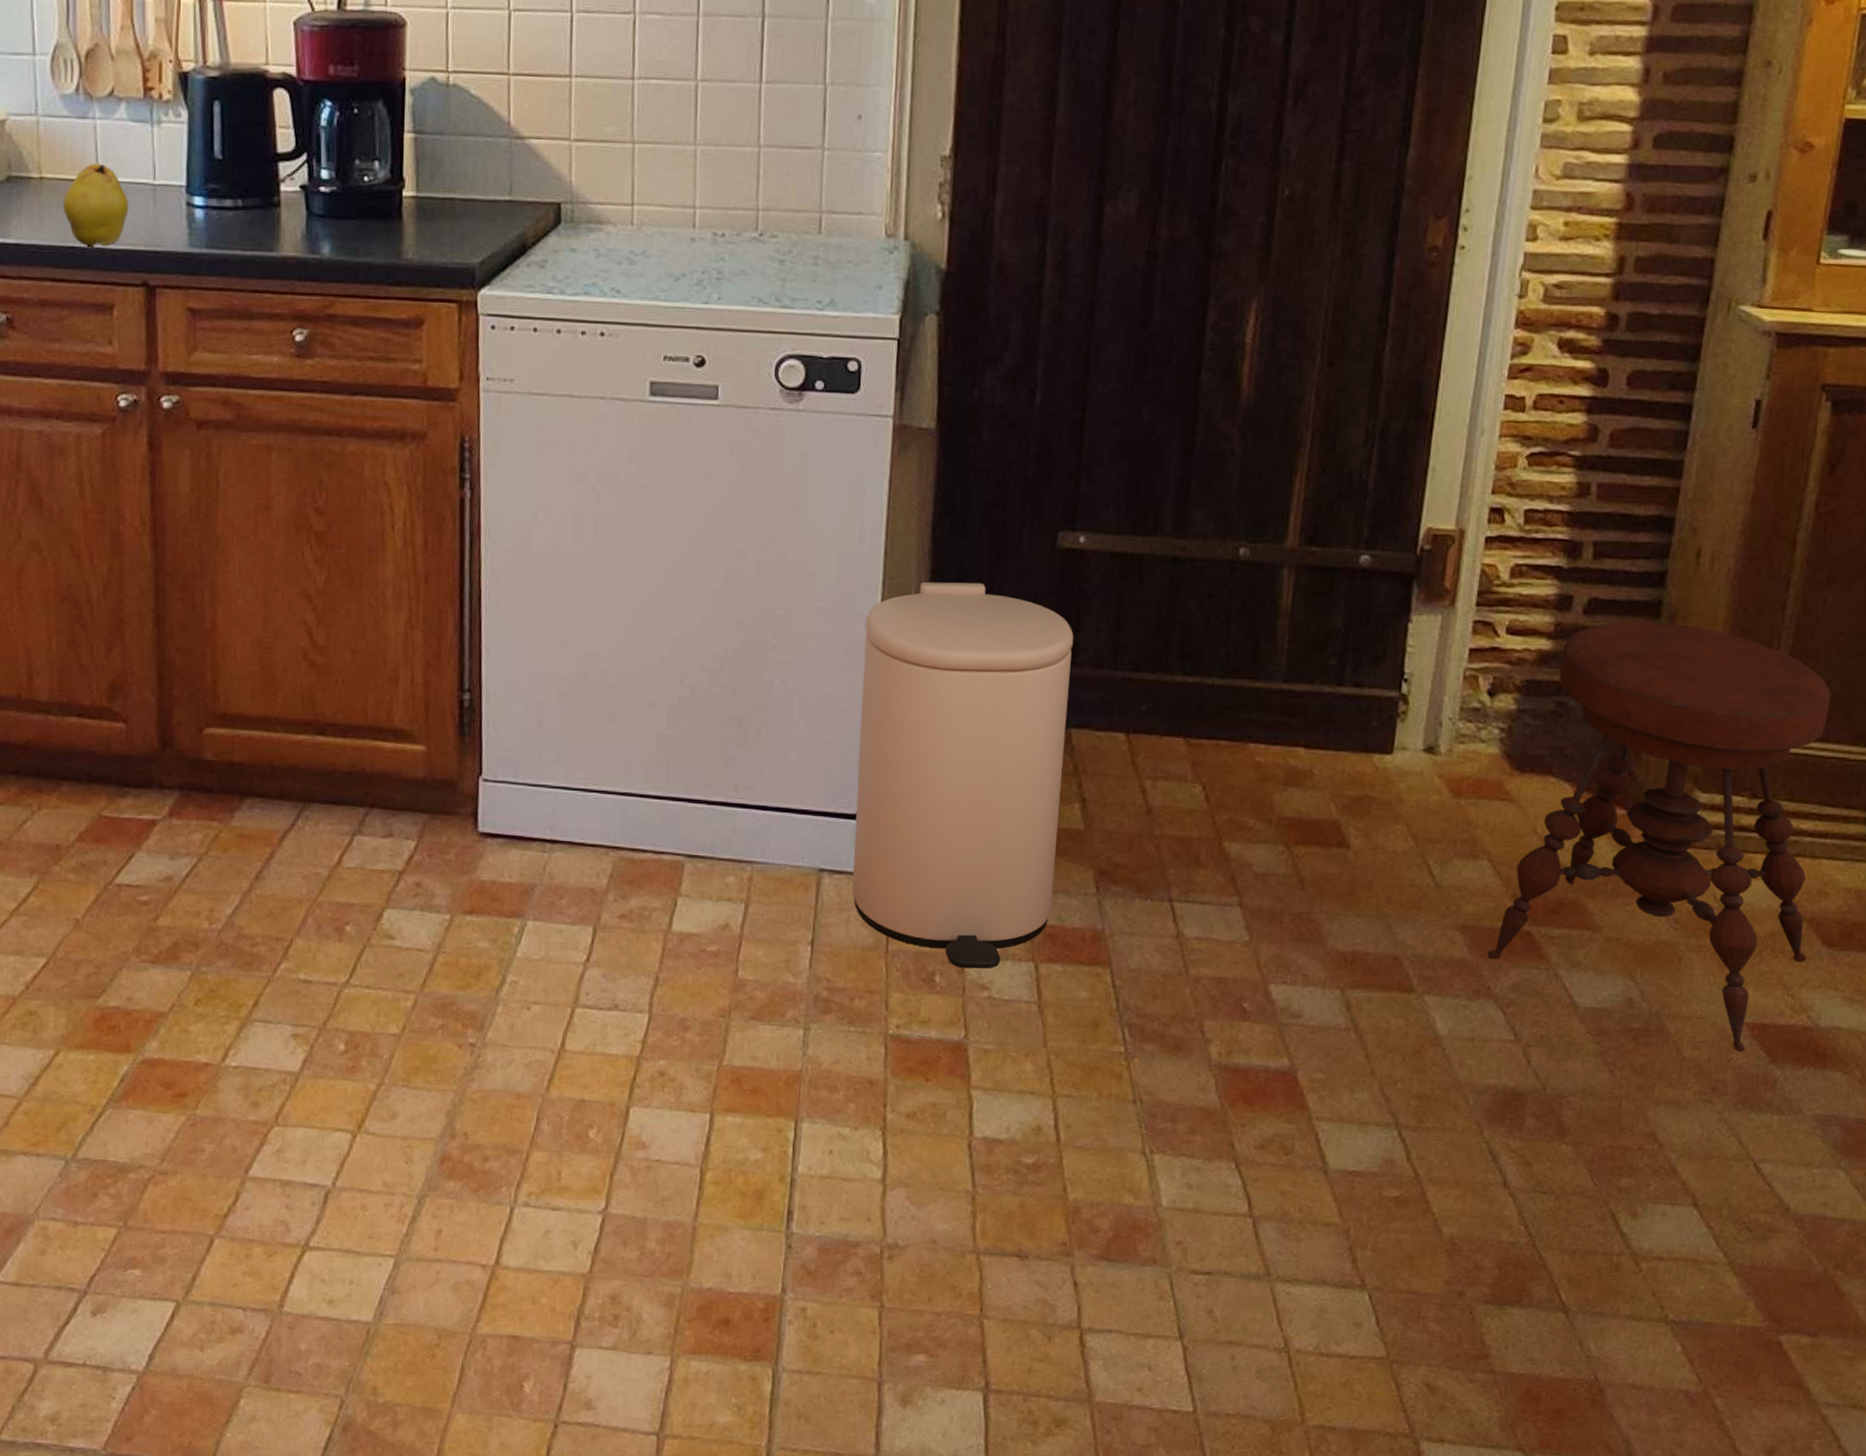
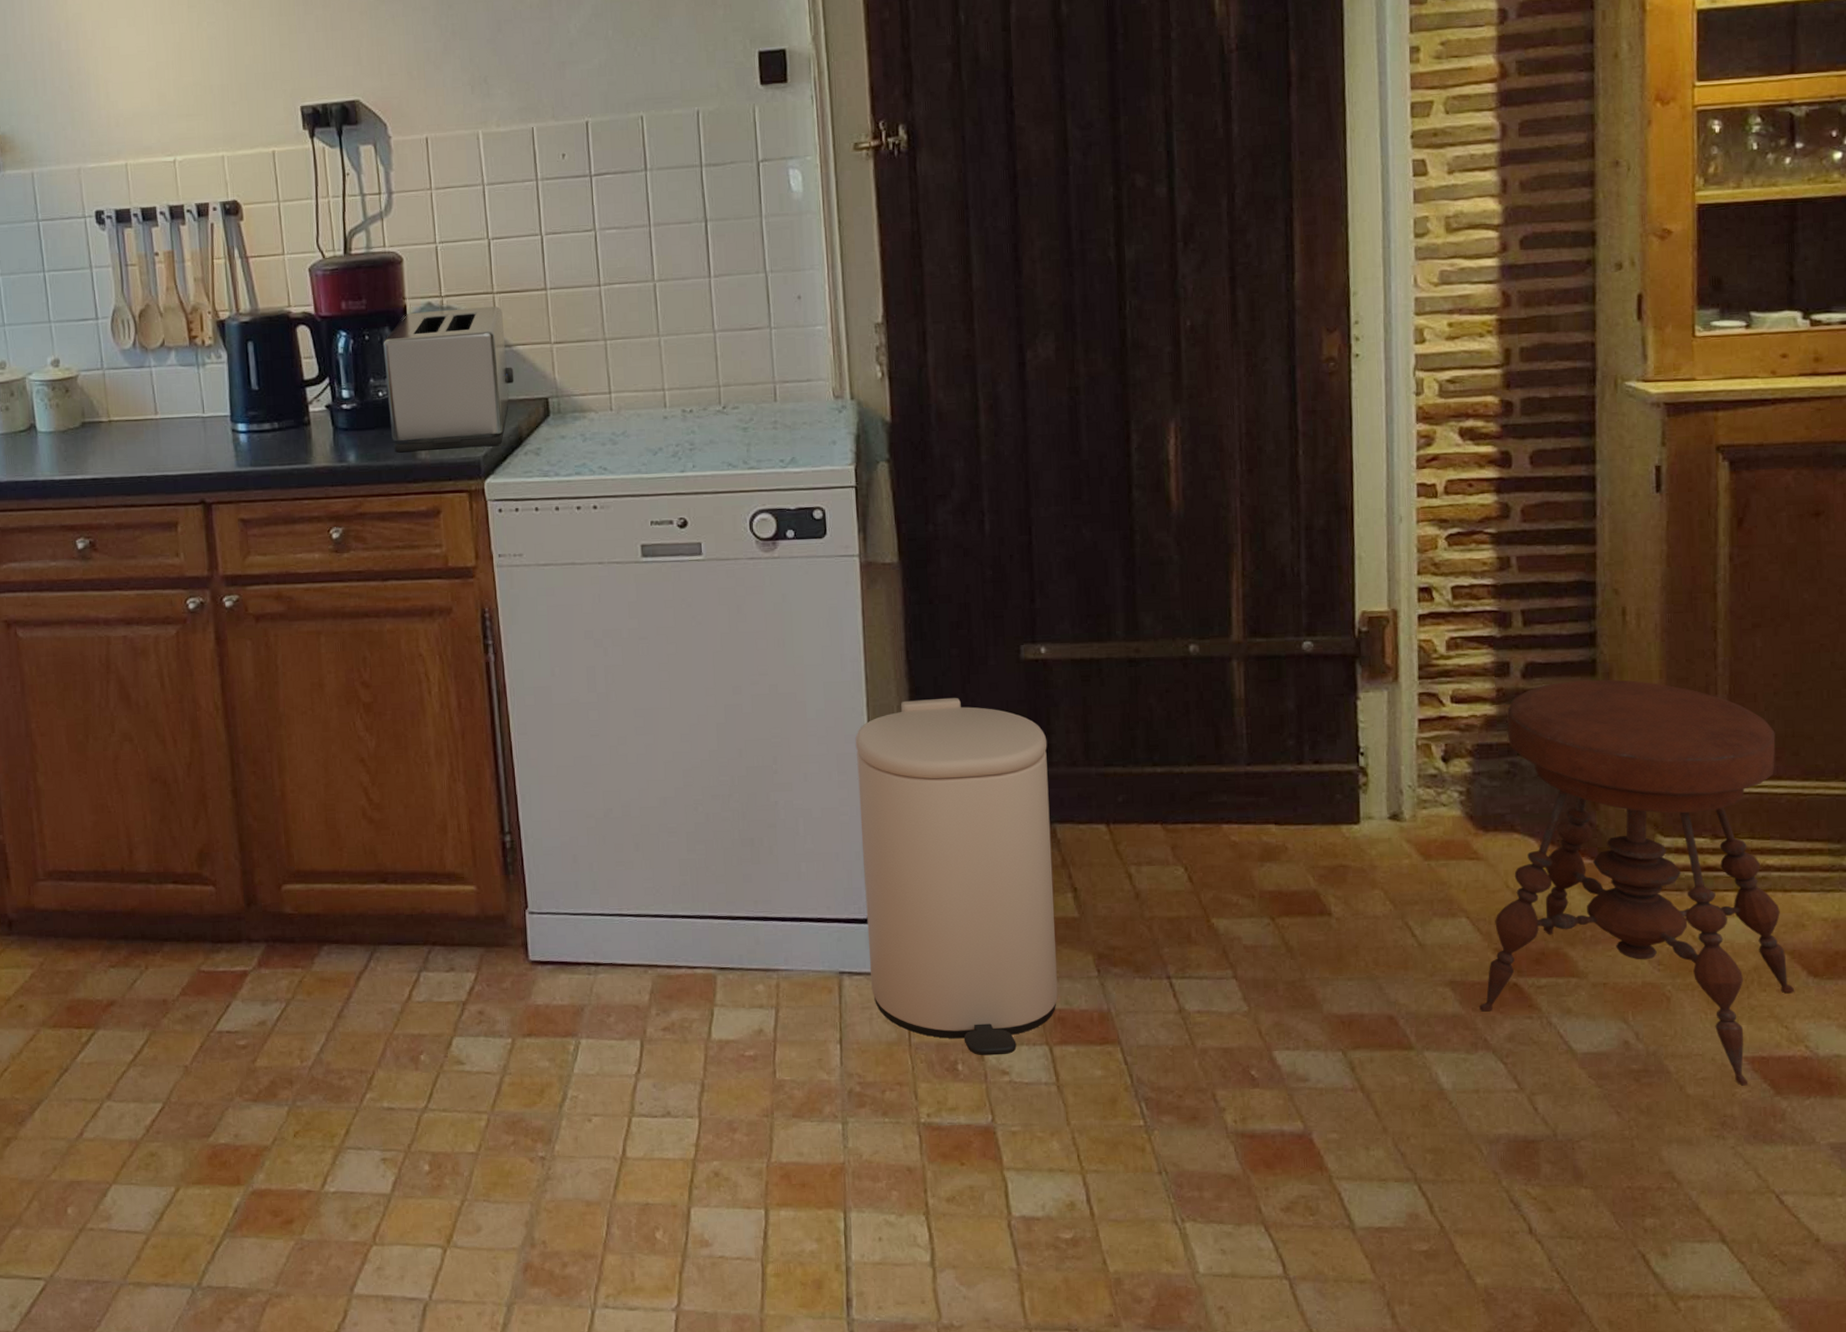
fruit: present [62,163,129,246] -> none [129,404,184,474]
toaster: none [373,87,524,253] -> present [383,306,514,453]

